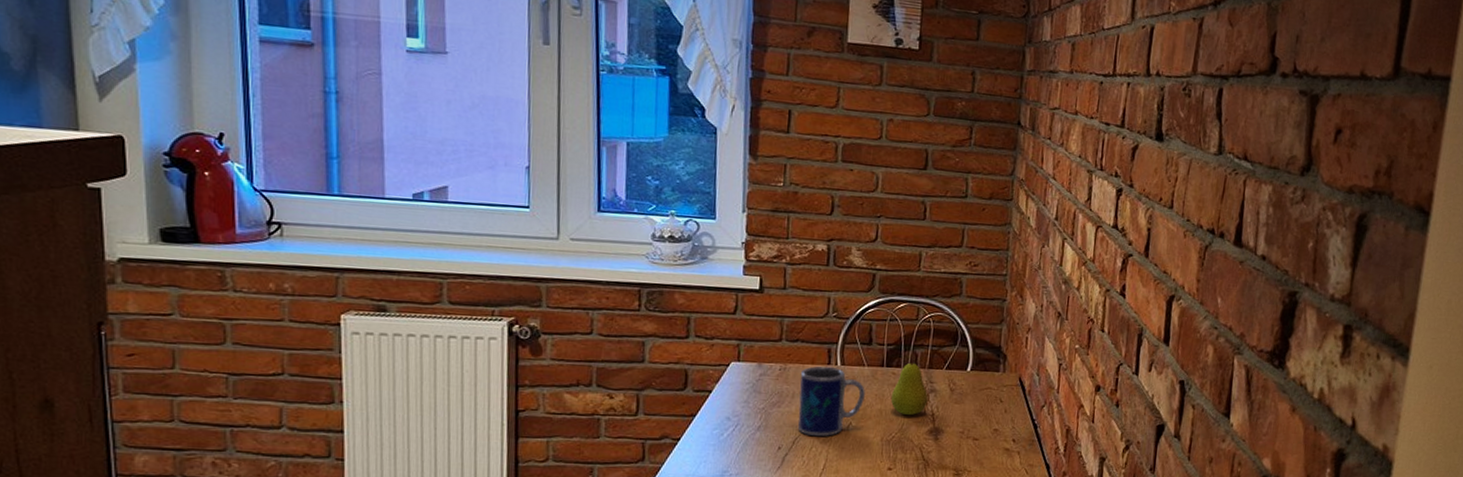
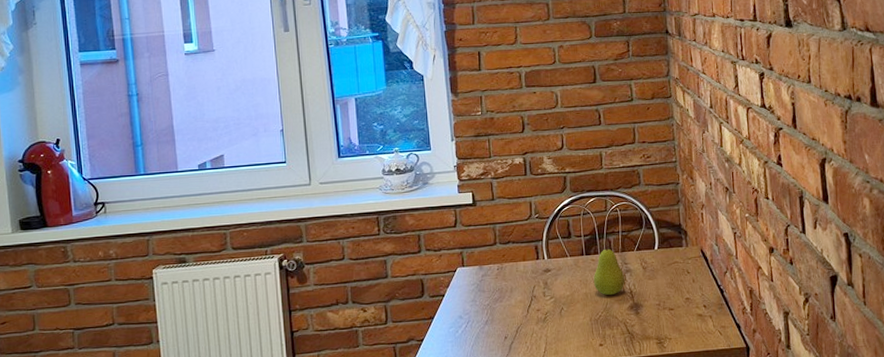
mug: present [798,365,865,437] -> none [515,261,571,324]

